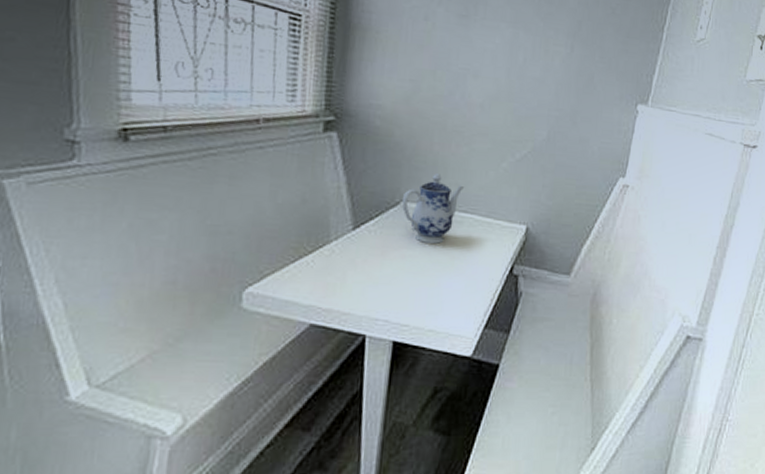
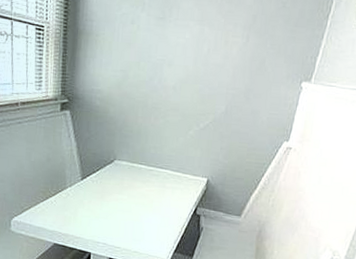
teapot: present [401,174,464,244] -> none [115,140,160,191]

